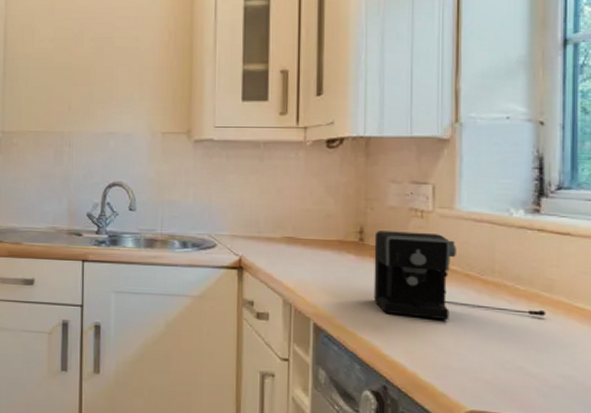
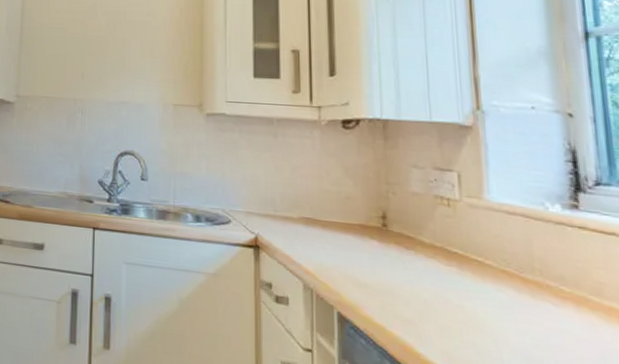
coffee maker: present [373,231,546,321] -> none [398,217,599,324]

